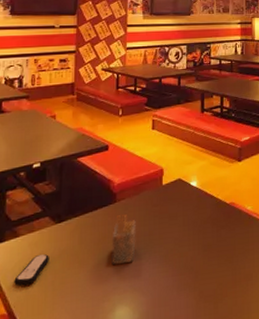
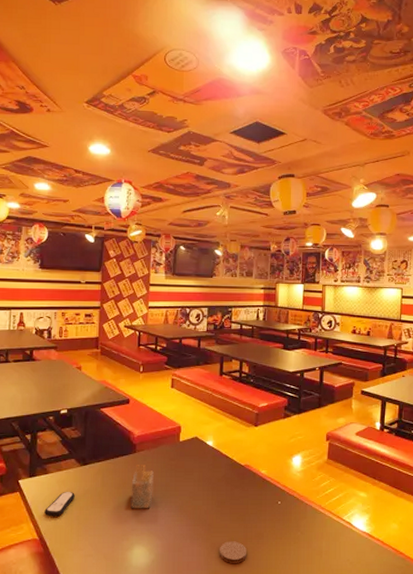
coaster: none [208,286,237,312] -> present [220,541,247,563]

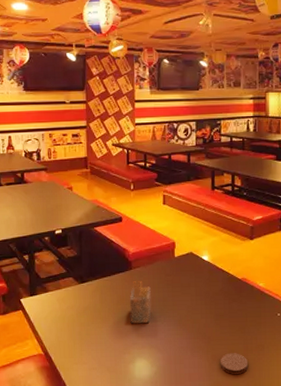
remote control: present [44,491,75,517] -> none [47,308,75,333]

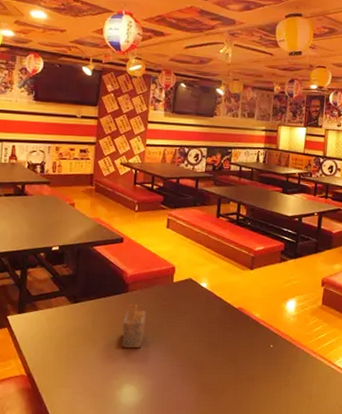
coaster: present [221,353,249,374] -> none [209,383,238,404]

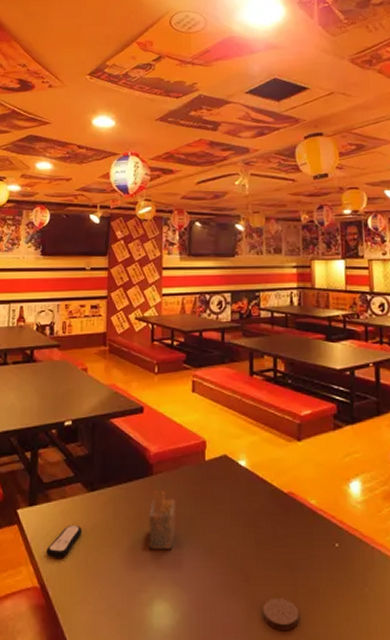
remote control: none [33,328,65,354] -> present [46,524,82,558]
coaster: none [209,383,238,404] -> present [263,598,300,630]

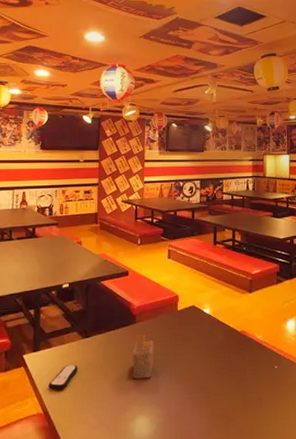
coaster: present [263,598,300,630] -> none [220,407,247,430]

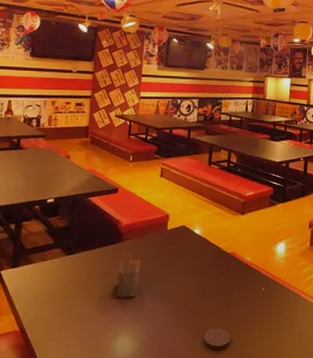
remote control: present [49,364,78,391] -> none [27,281,59,308]
coaster: none [220,407,247,430] -> present [204,328,231,350]

